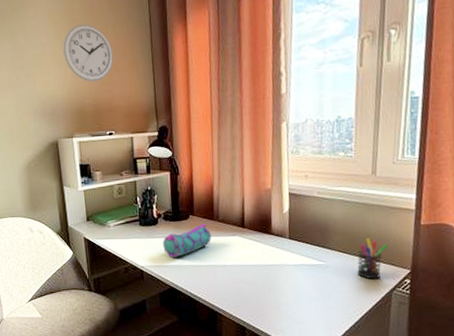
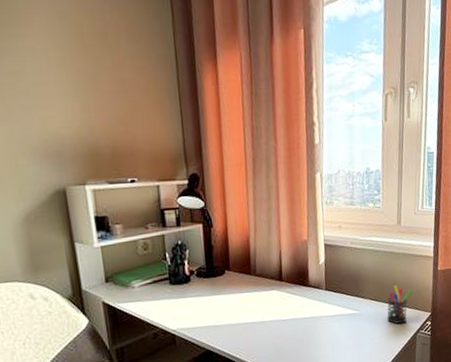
wall clock: present [62,24,114,82] -> none [69,51,134,120]
pencil case: present [163,224,211,258] -> none [196,279,249,318]

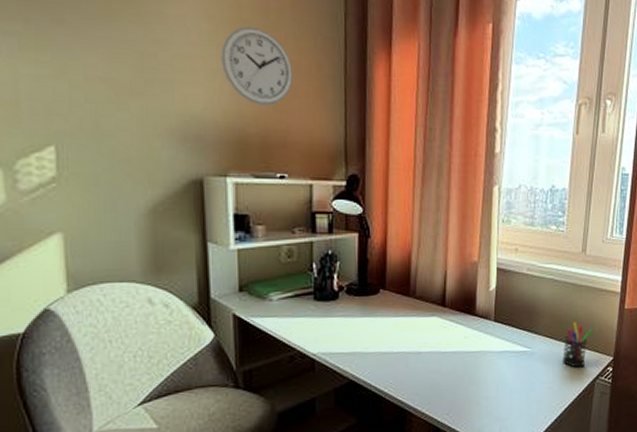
wall clock: none [69,51,134,120] -> present [220,26,294,105]

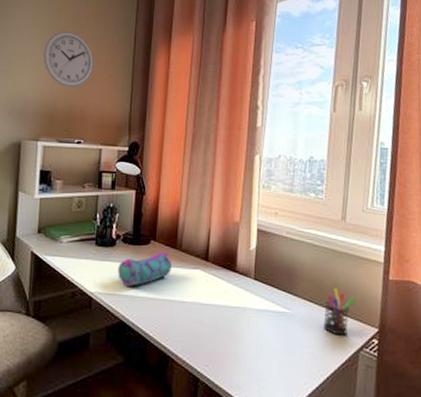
pencil case: none [343,301,405,343] -> present [118,252,172,286]

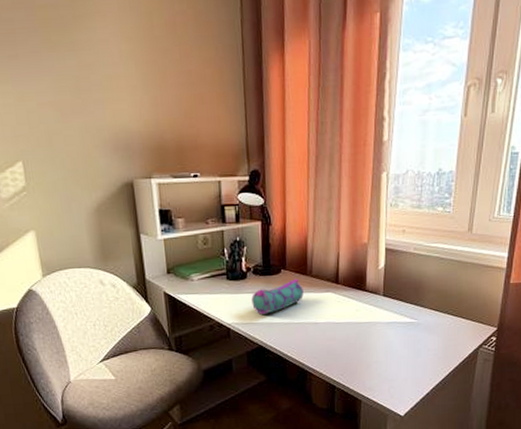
wall clock: present [42,31,94,87] -> none [138,43,200,114]
pen holder: present [323,288,356,336] -> none [447,296,478,337]

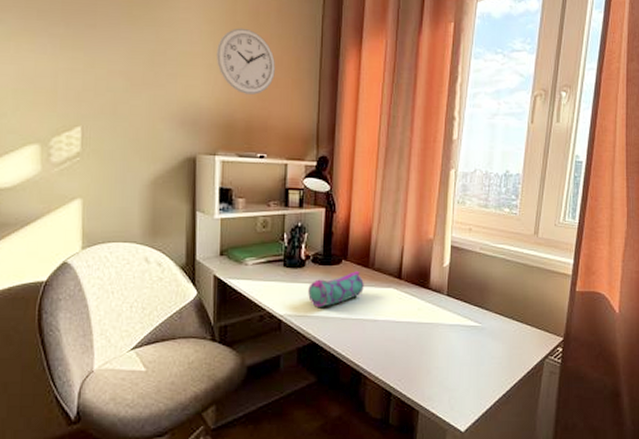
wall clock: none [138,43,200,114] -> present [216,28,276,95]

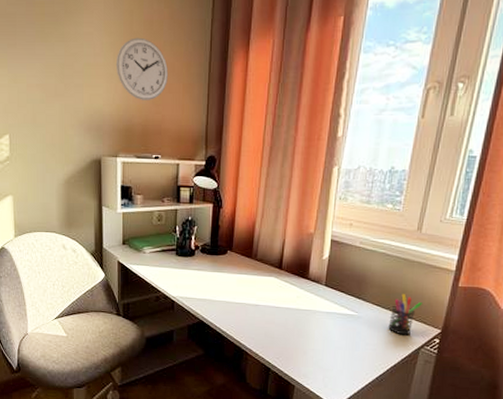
pencil case: present [308,271,364,307] -> none [197,261,247,292]
pen holder: none [512,301,544,346] -> present [388,294,422,336]

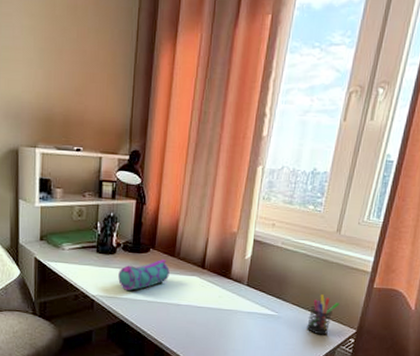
wall clock: present [115,37,169,100] -> none [36,22,93,89]
pencil case: none [197,261,247,292] -> present [118,259,170,291]

